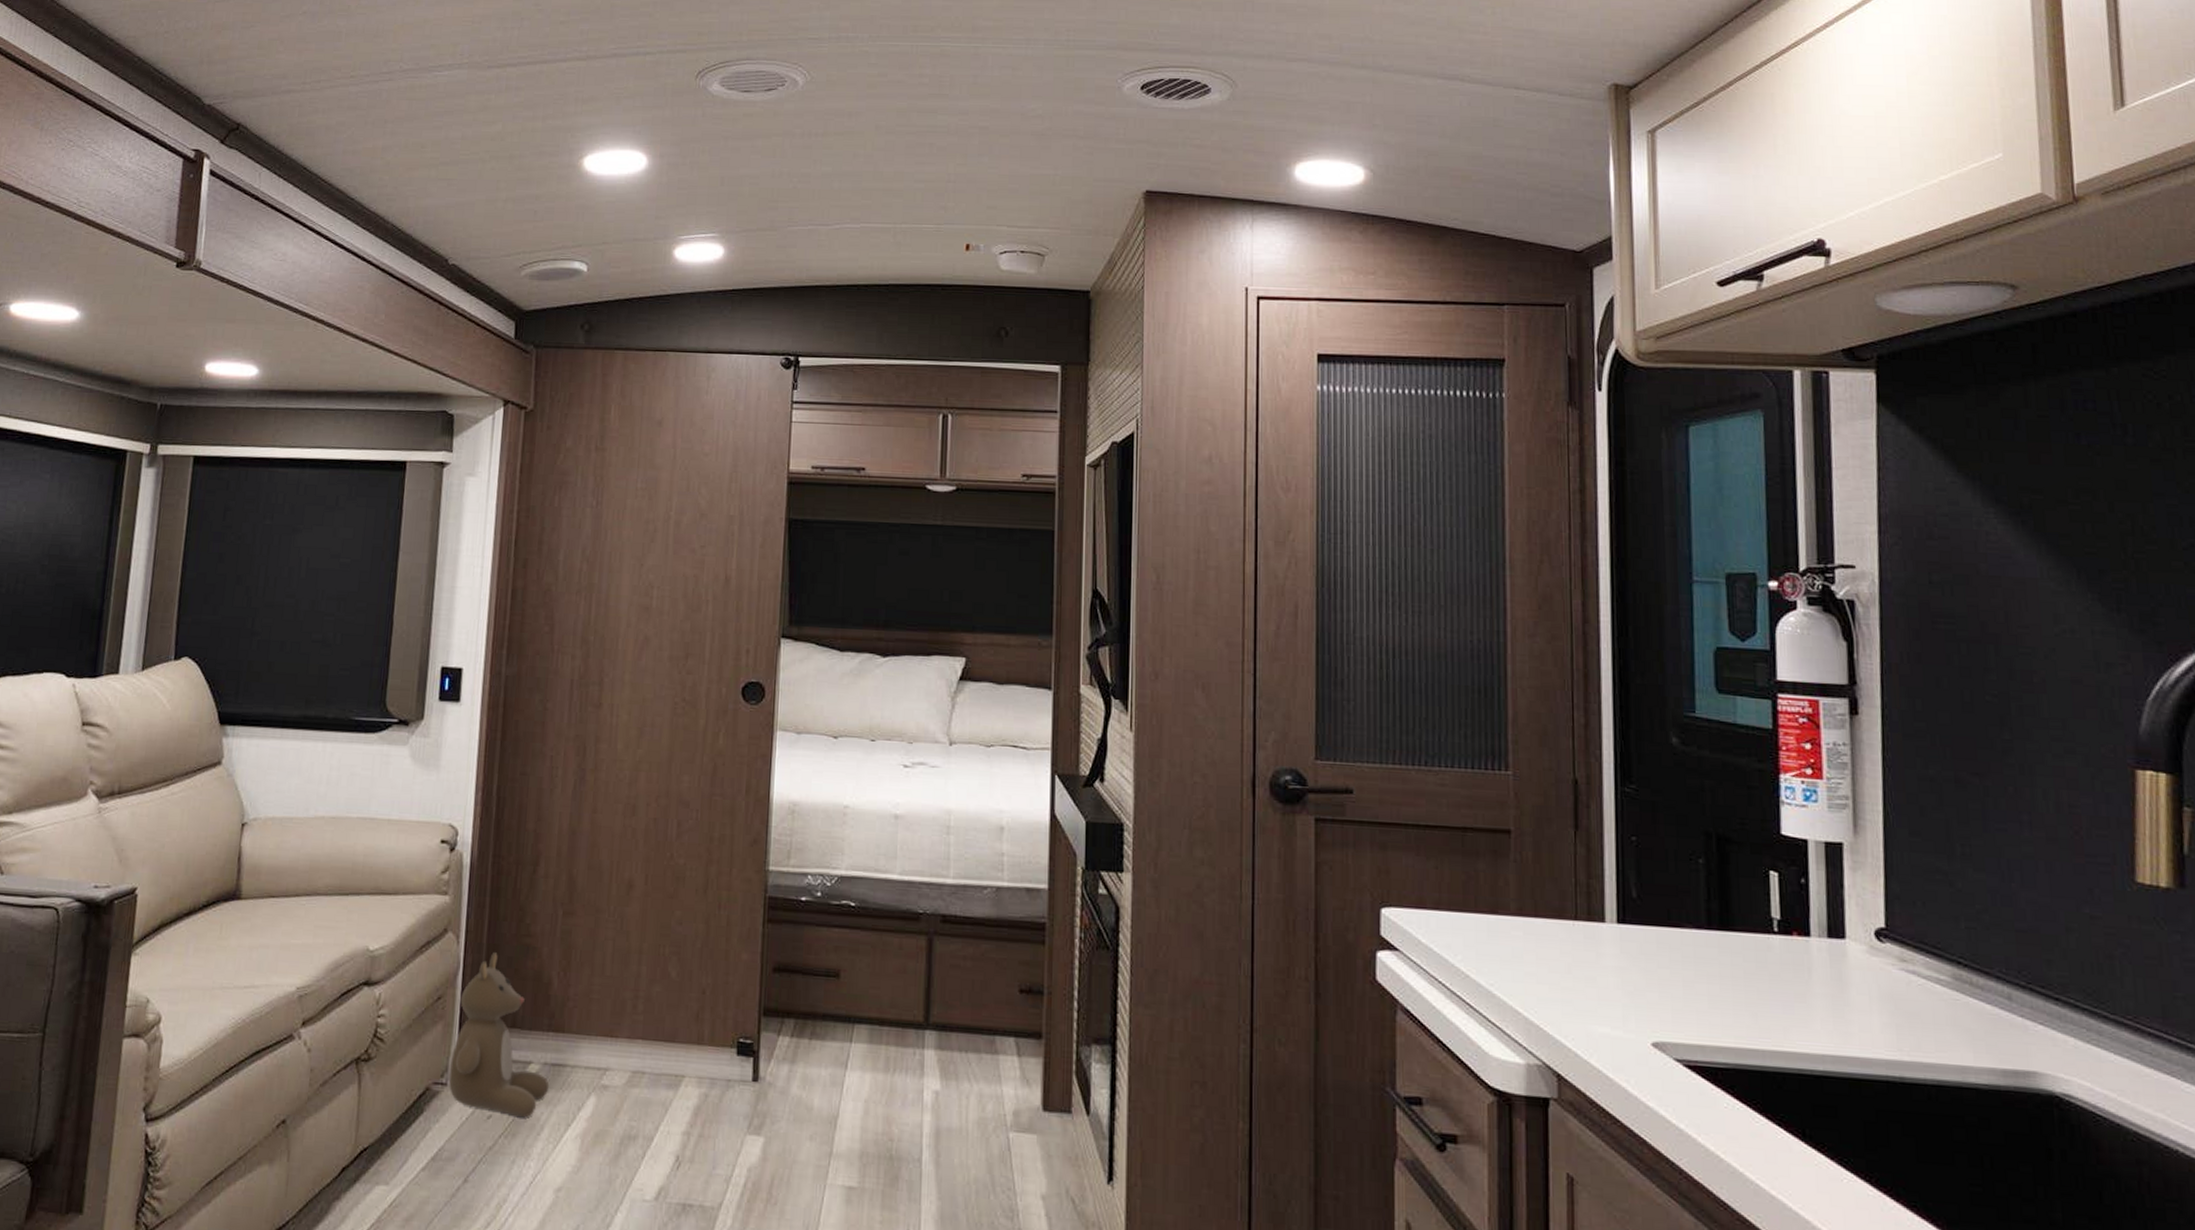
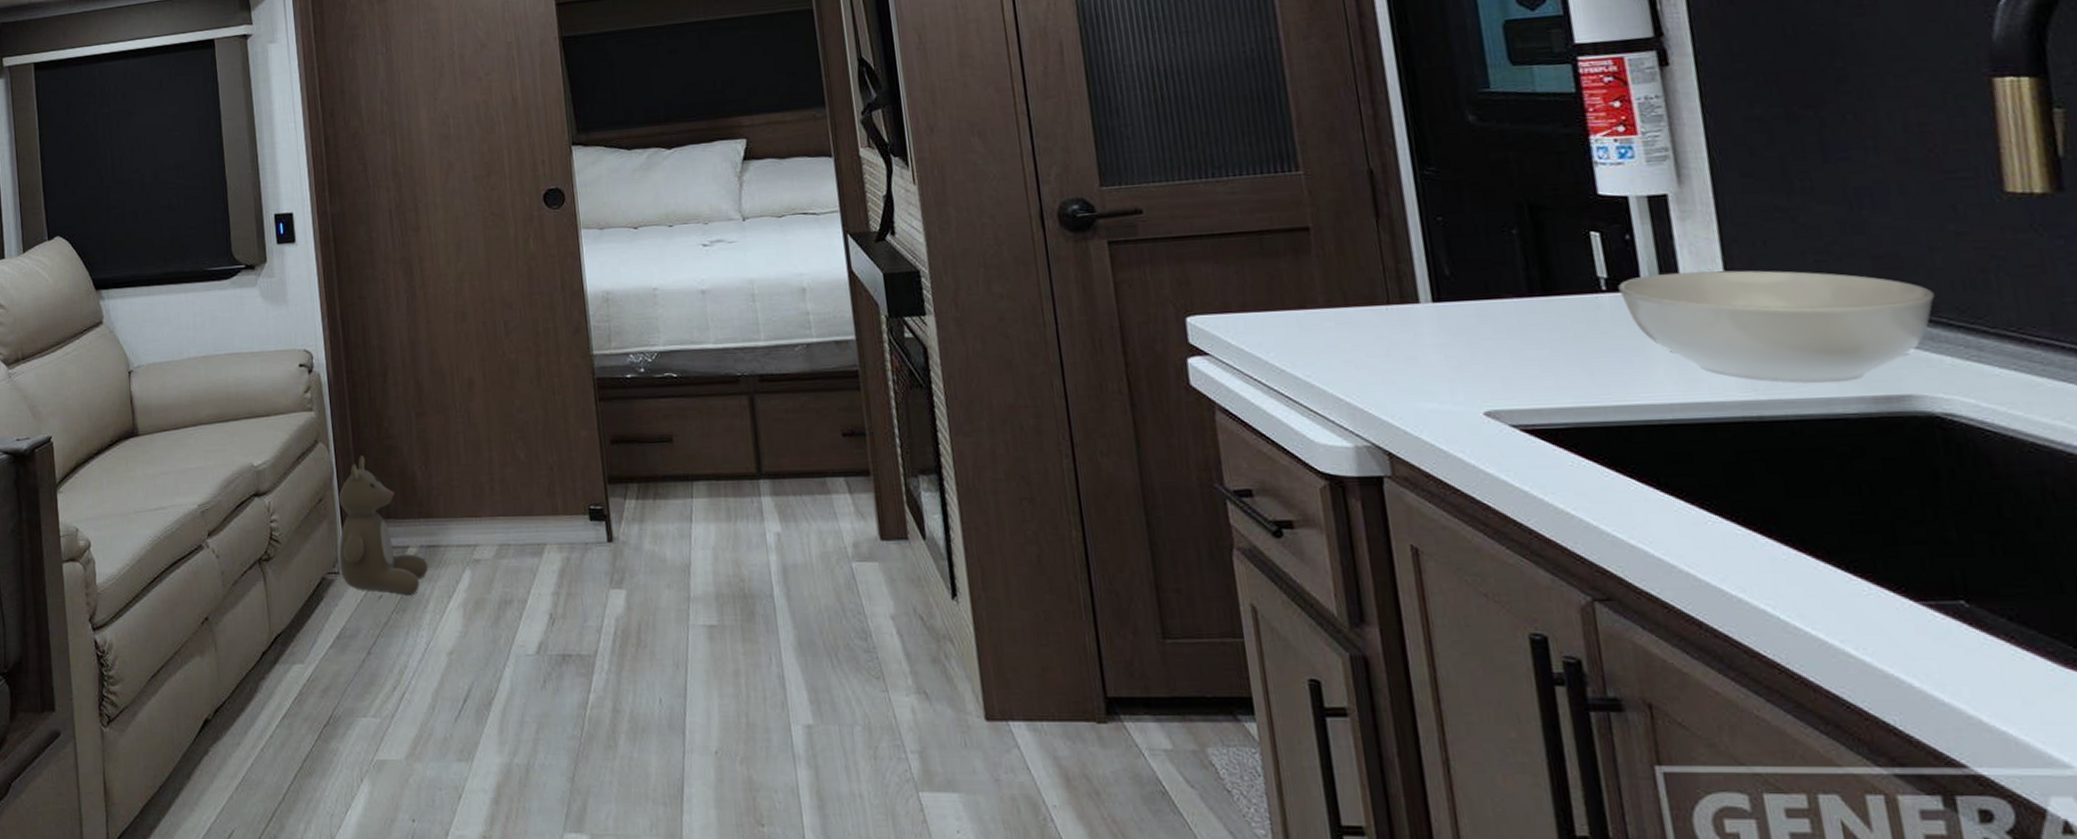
bowl: none [1787,922,2066,1052] -> present [1616,270,1935,384]

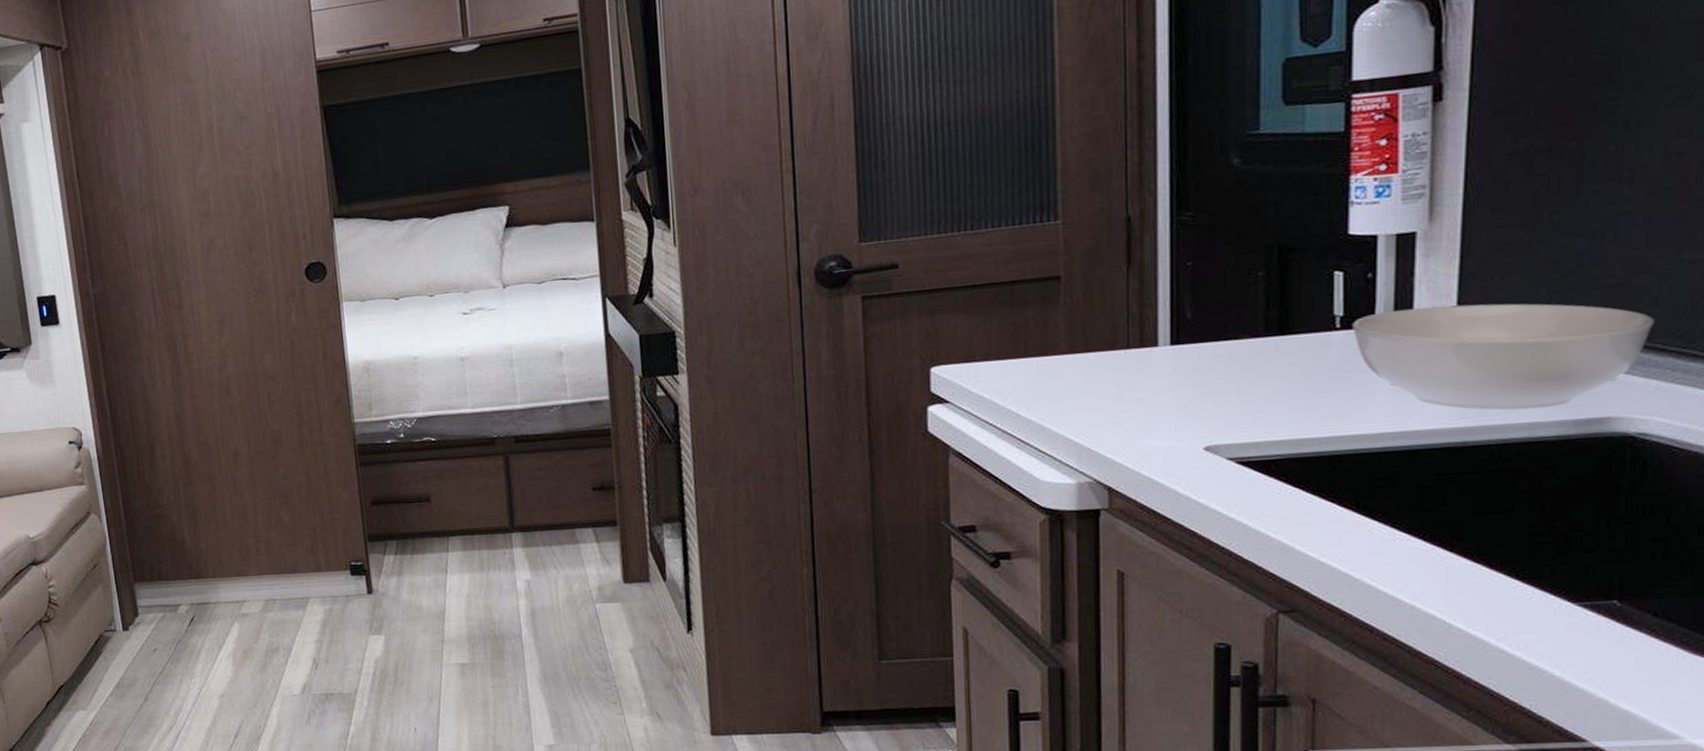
teddy bear: present [338,455,429,595] -> none [112,524,199,647]

